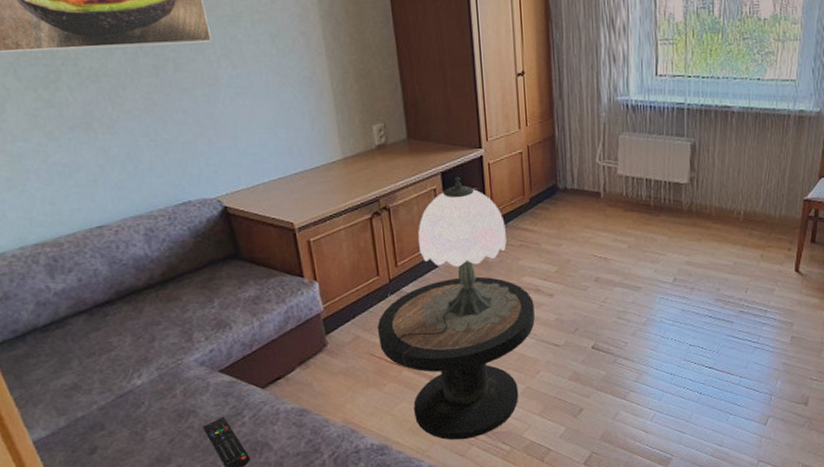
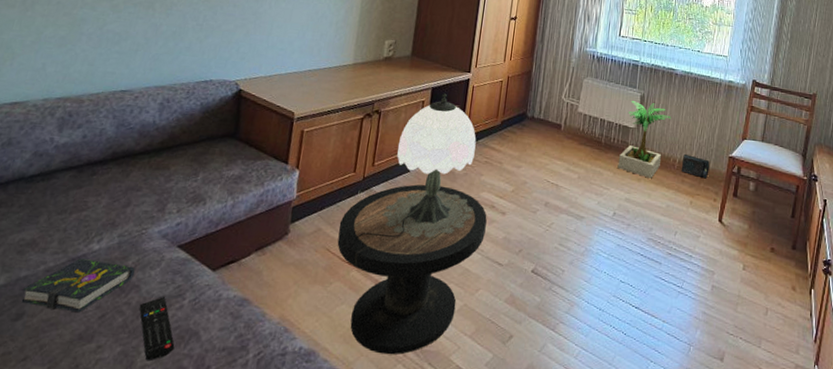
book: none [86,394,187,441] -> present [21,258,135,313]
potted plant: none [672,151,731,237] -> present [617,101,672,179]
speaker: none [747,203,781,228] -> present [681,153,710,179]

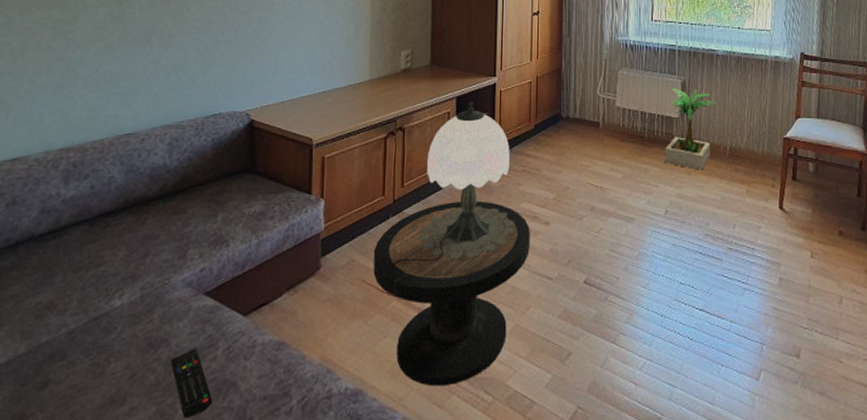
book: present [21,258,135,313] -> none [45,317,162,375]
speaker: present [681,153,710,179] -> none [733,139,764,164]

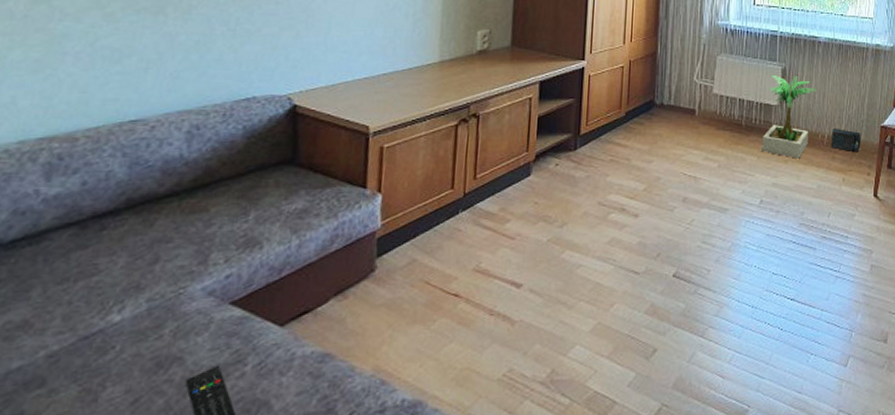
side table: present [373,201,530,387] -> none [438,193,617,393]
table lamp: present [392,101,515,266] -> none [460,86,600,266]
speaker: none [733,139,764,164] -> present [831,127,861,153]

